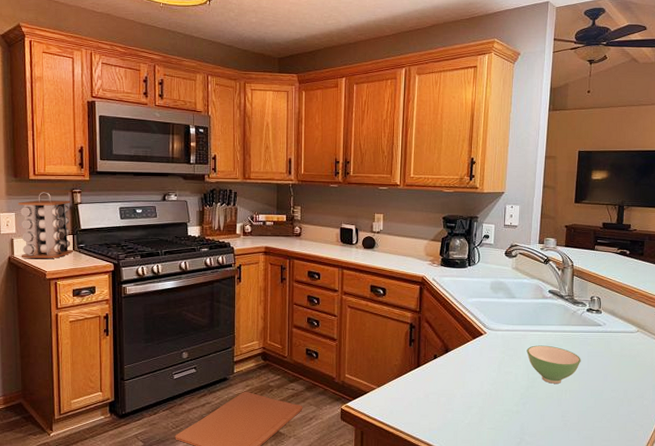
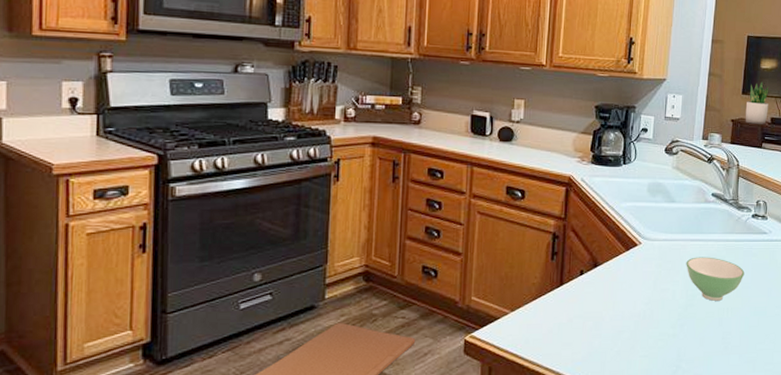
spice rack: present [17,192,74,259] -> none [11,53,98,148]
planter: none [578,191,600,229] -> present [745,82,769,124]

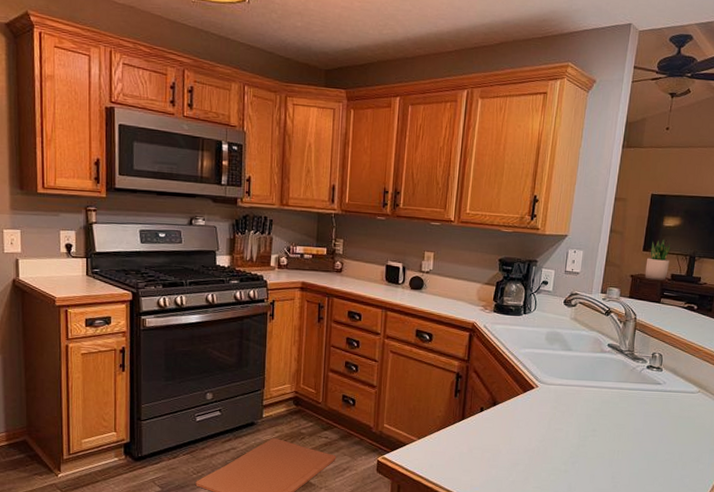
bowl: present [686,257,745,301] -> none [580,402,637,443]

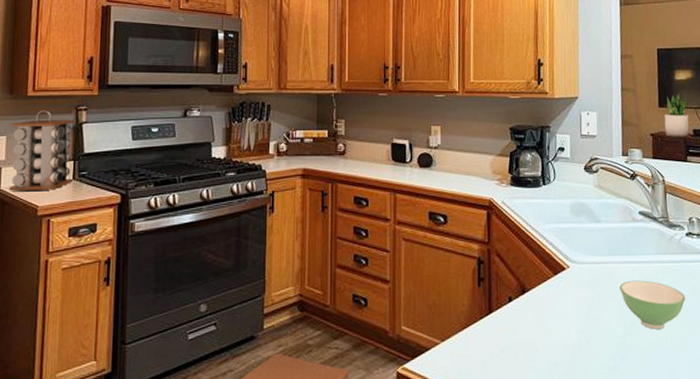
spice rack: none [23,208,87,284] -> present [8,110,74,192]
bowl: none [580,402,637,443] -> present [619,280,686,329]

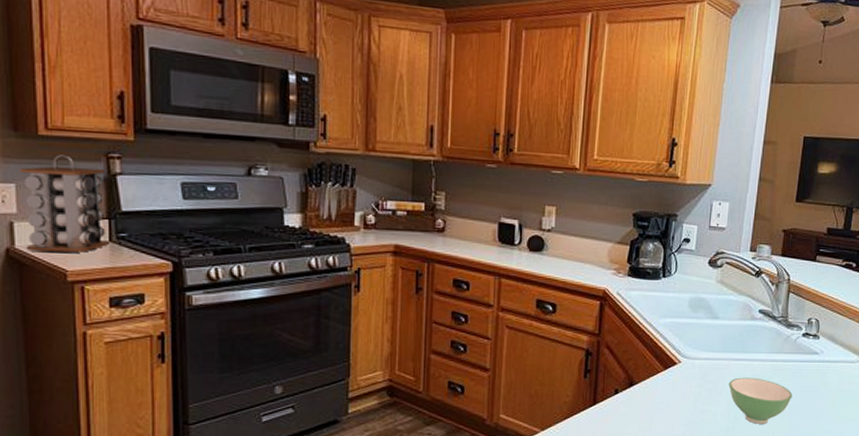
planter: present [664,93,689,137] -> none [798,188,827,235]

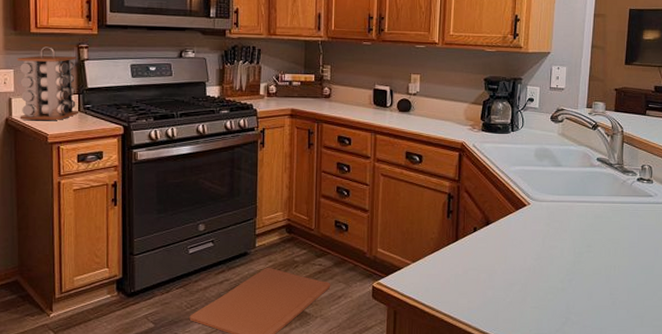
bowl: present [729,377,793,424] -> none [573,217,631,259]

